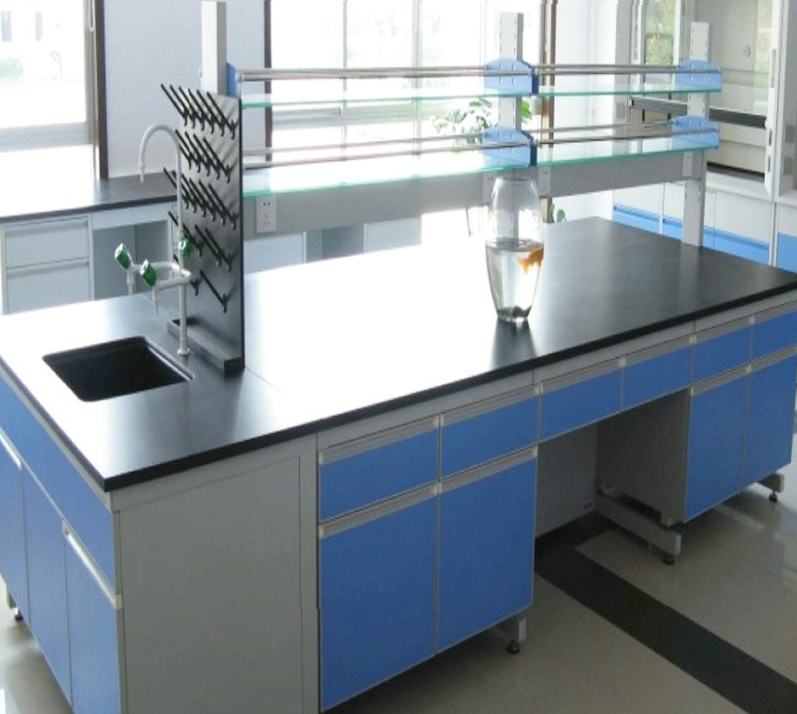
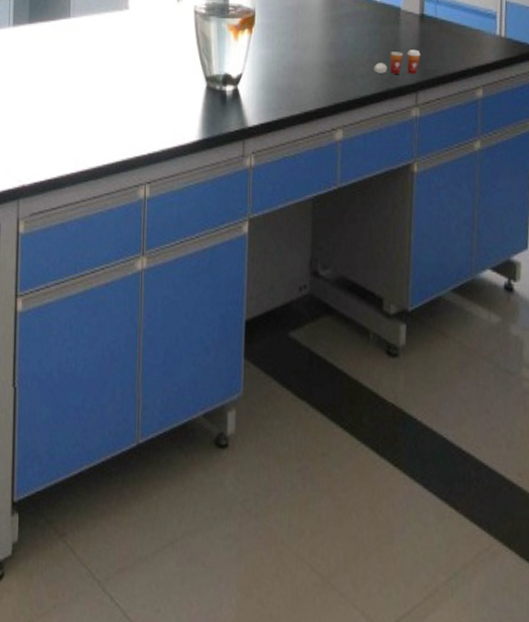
beverage cup: none [655,280,699,304] -> present [374,49,421,74]

